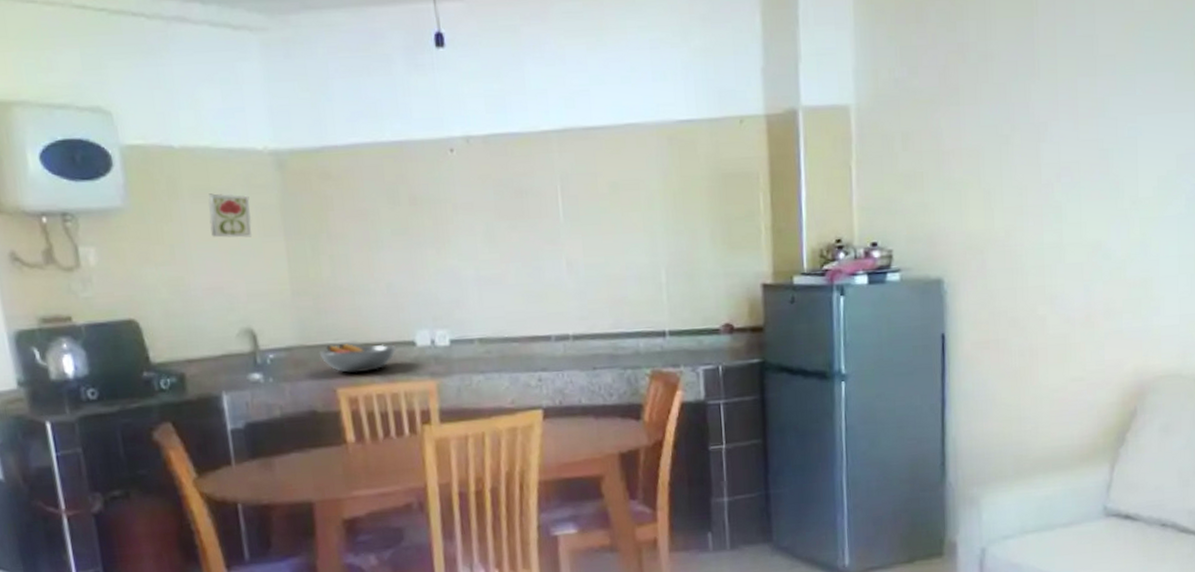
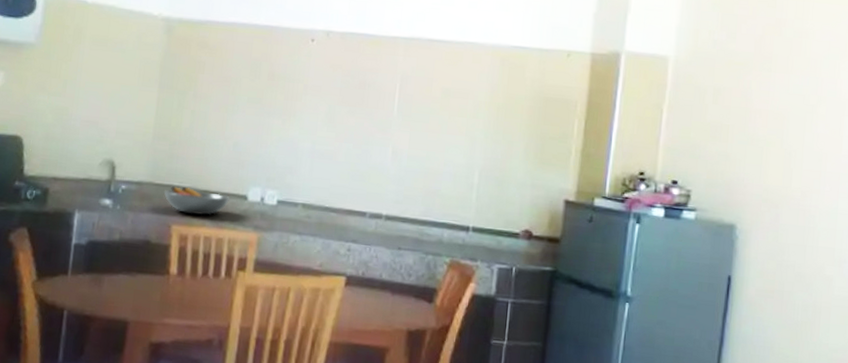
decorative tile: present [208,193,252,238] -> none [99,44,138,85]

